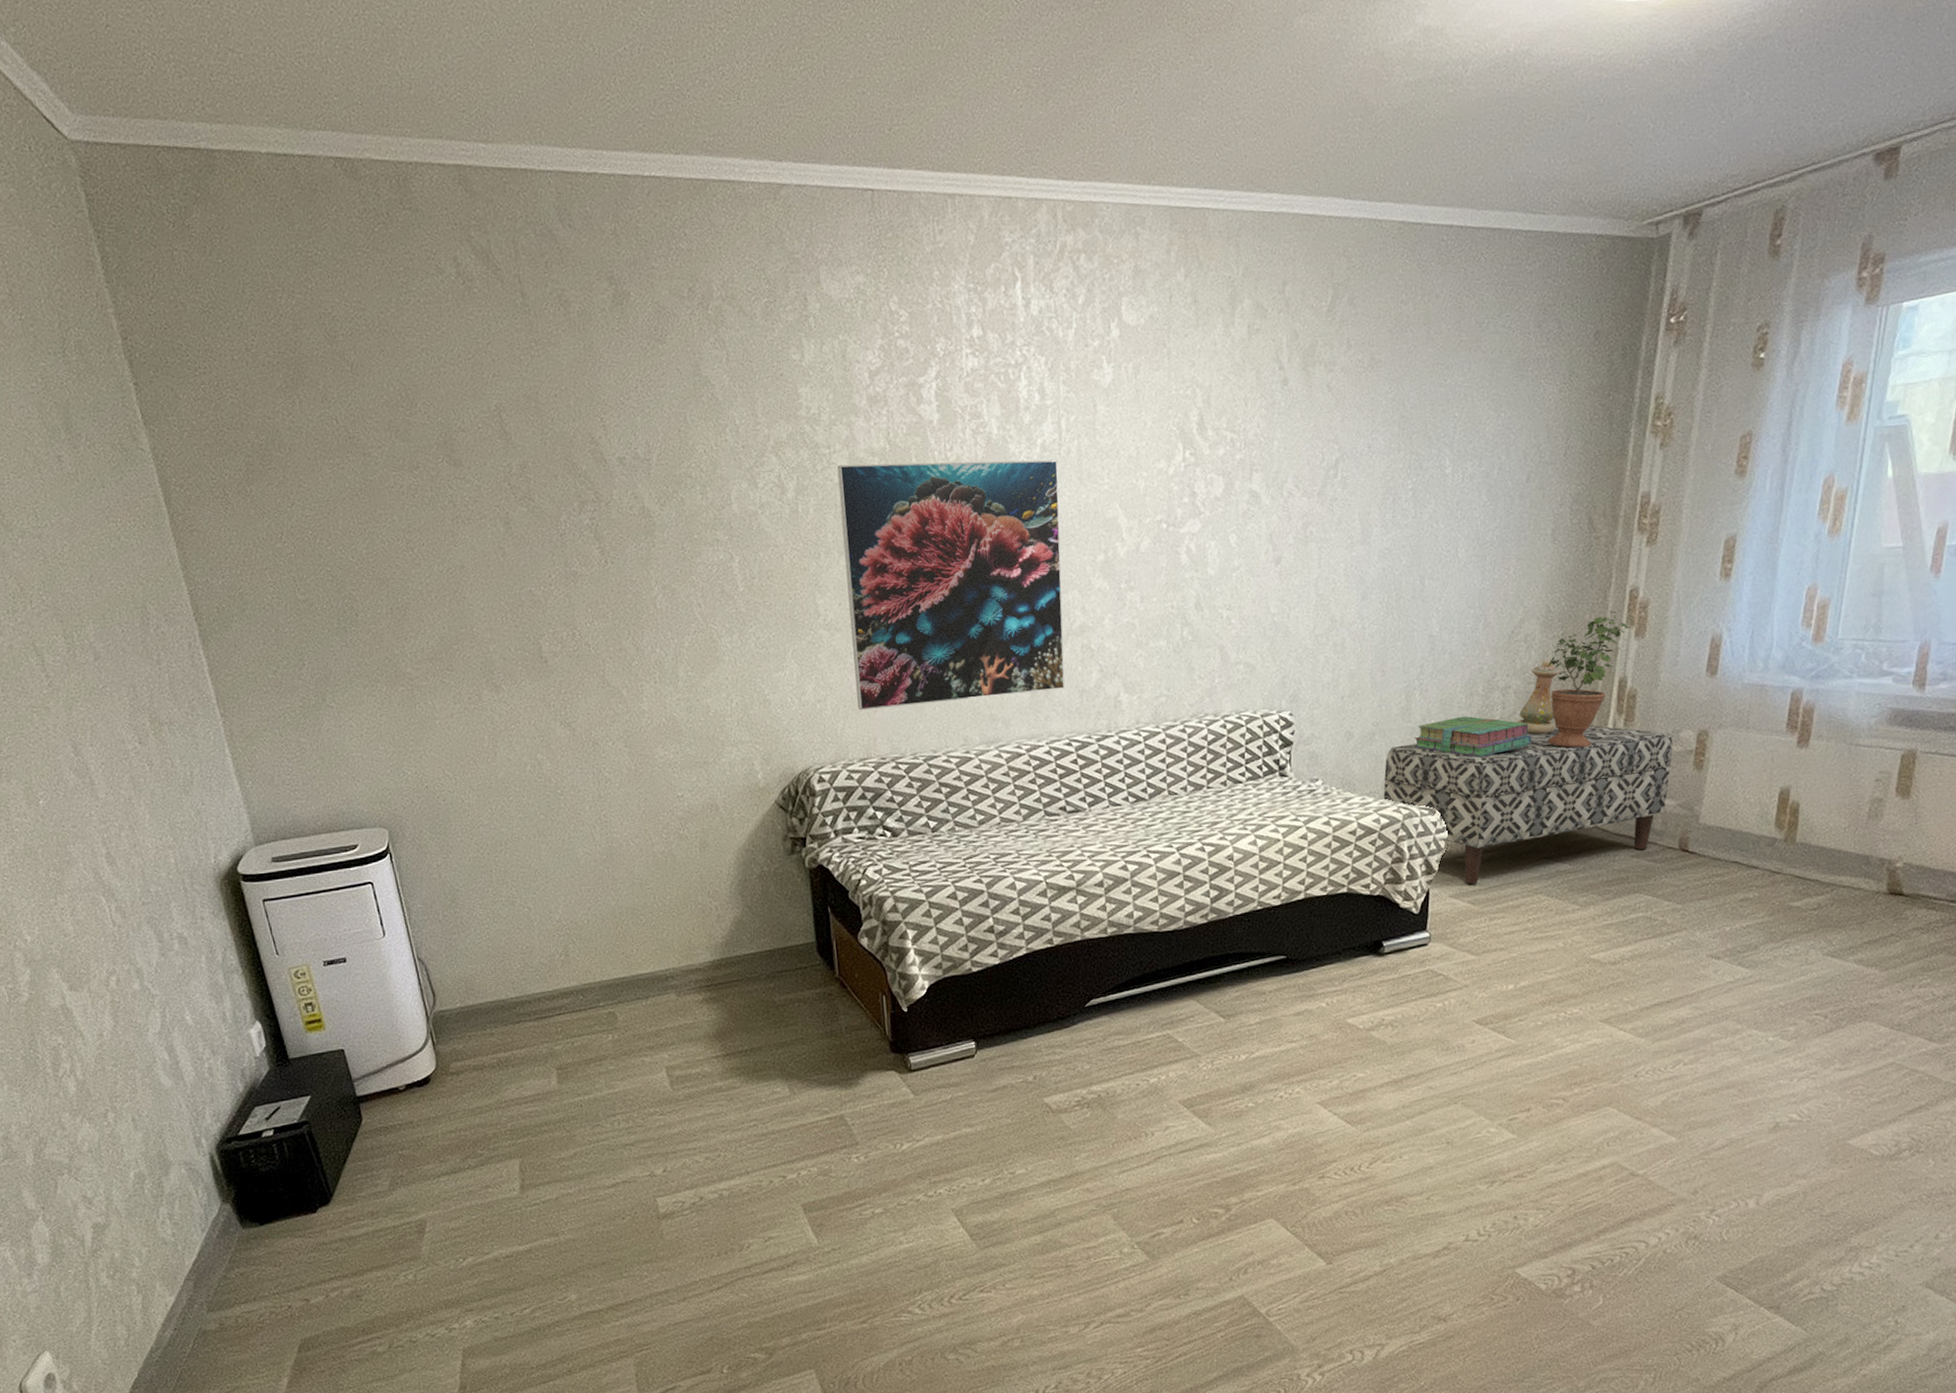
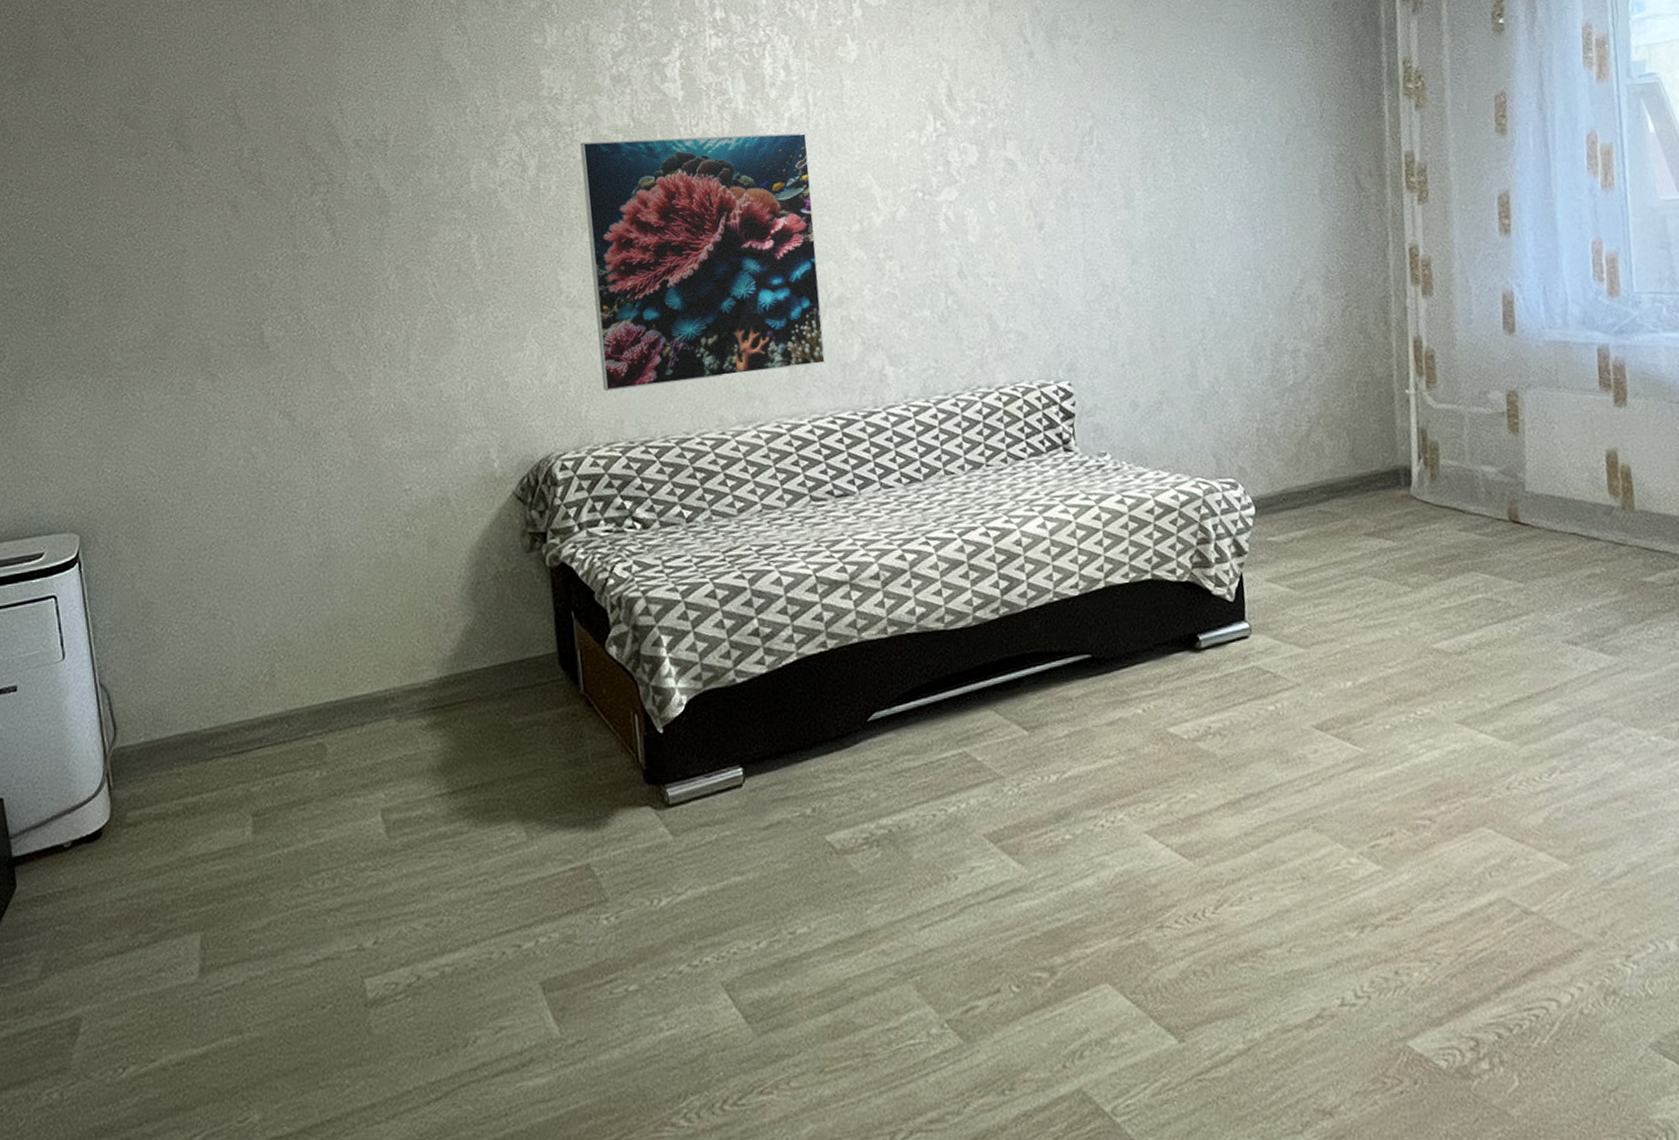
bench: present [1382,725,1673,884] -> none [1176,388,1487,566]
stack of books: present [1414,716,1532,758] -> none [1204,381,1332,426]
vase: present [1516,659,1560,734] -> none [1311,320,1356,400]
potted plant: present [1547,611,1631,748] -> none [1335,269,1416,413]

